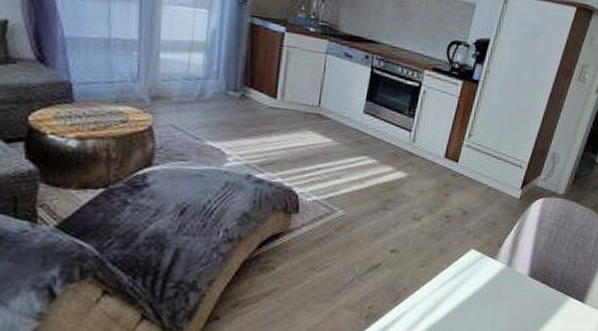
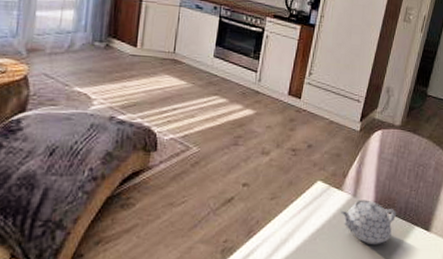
teapot: none [493,269,551,315] -> present [341,200,396,245]

